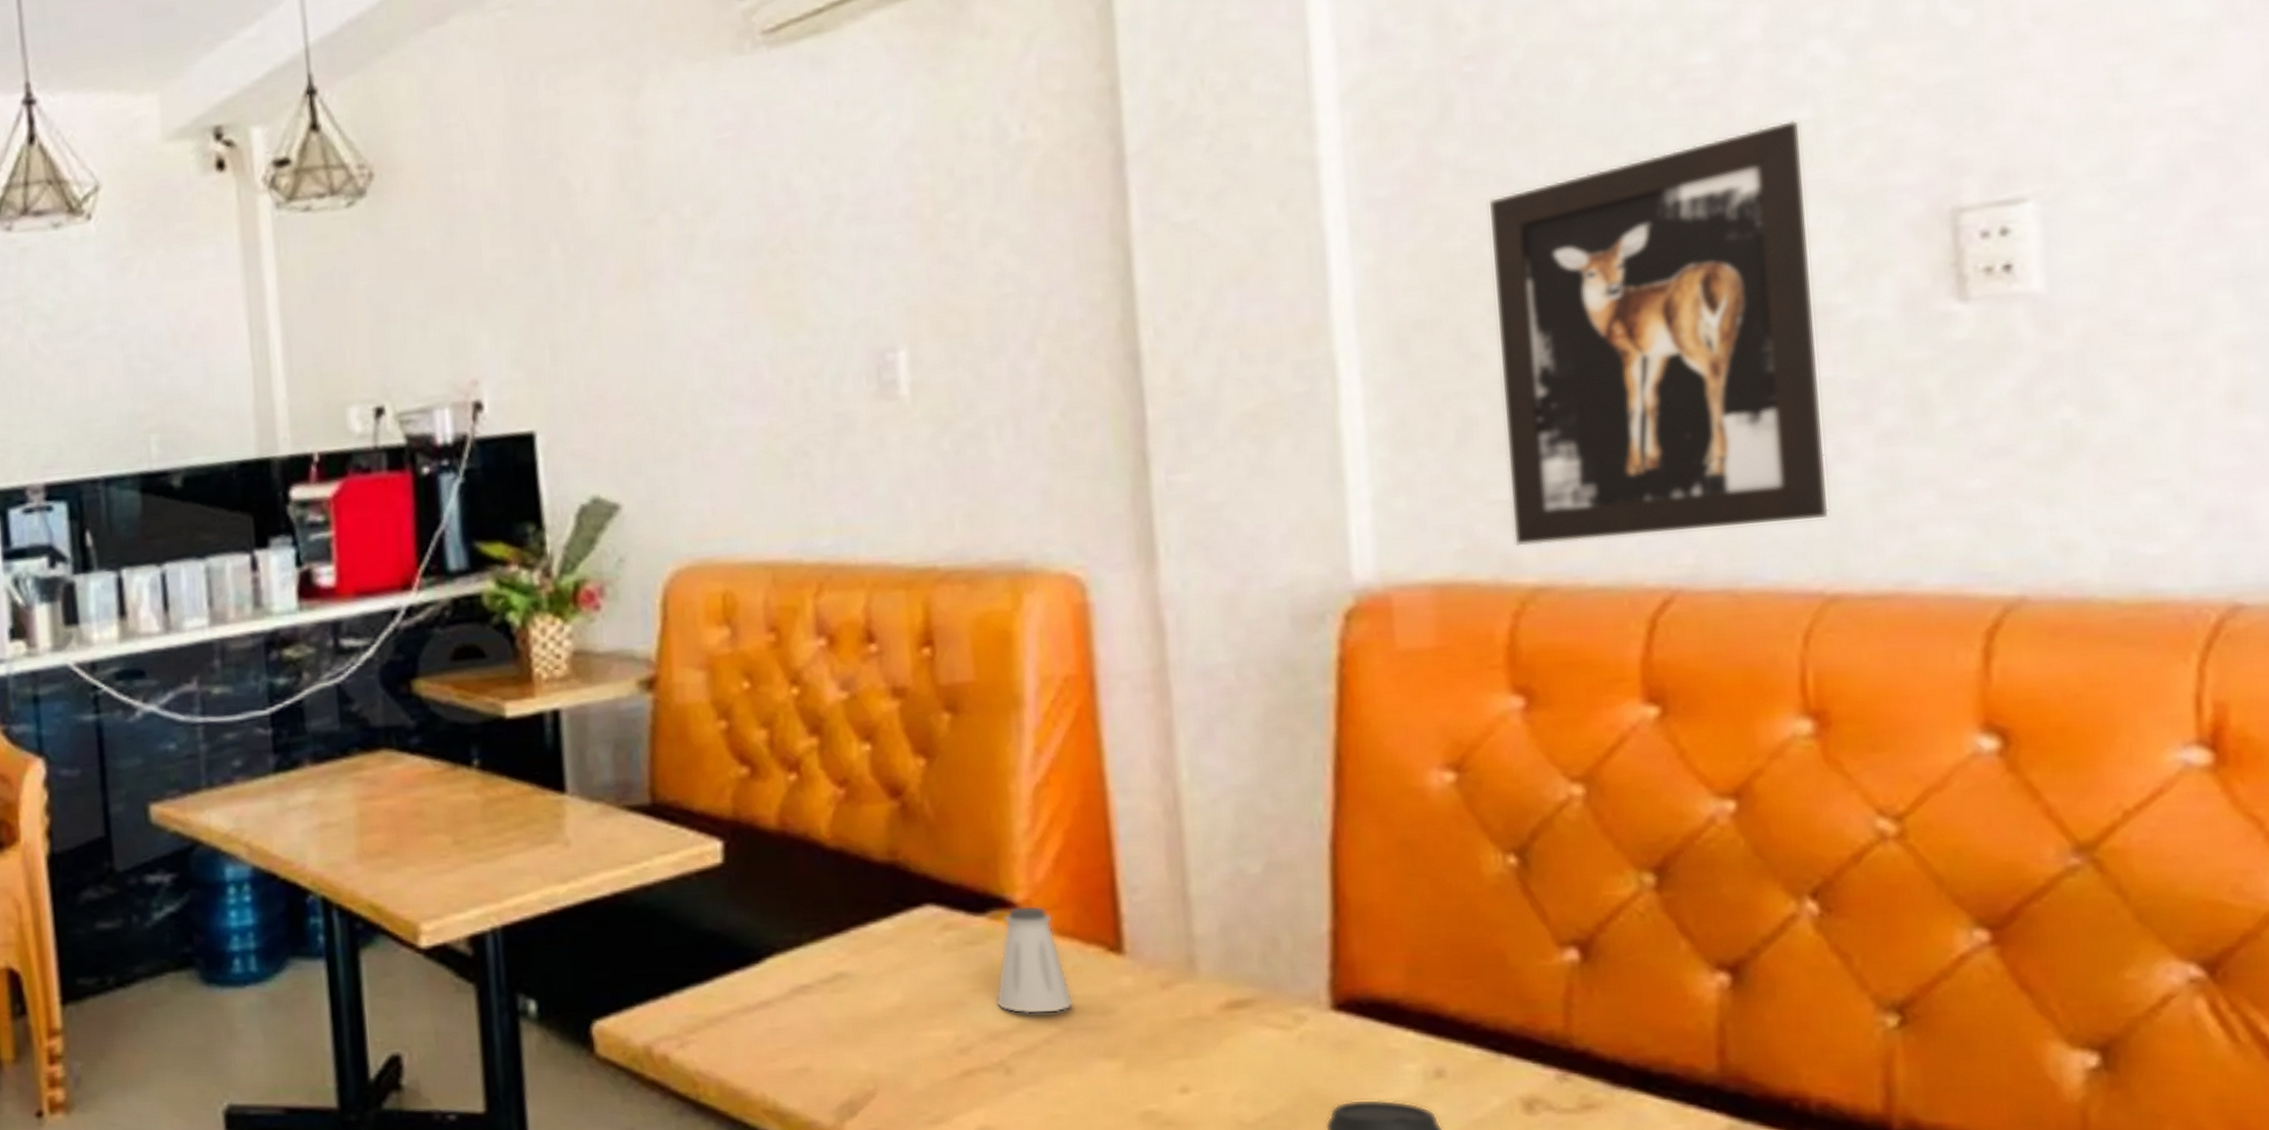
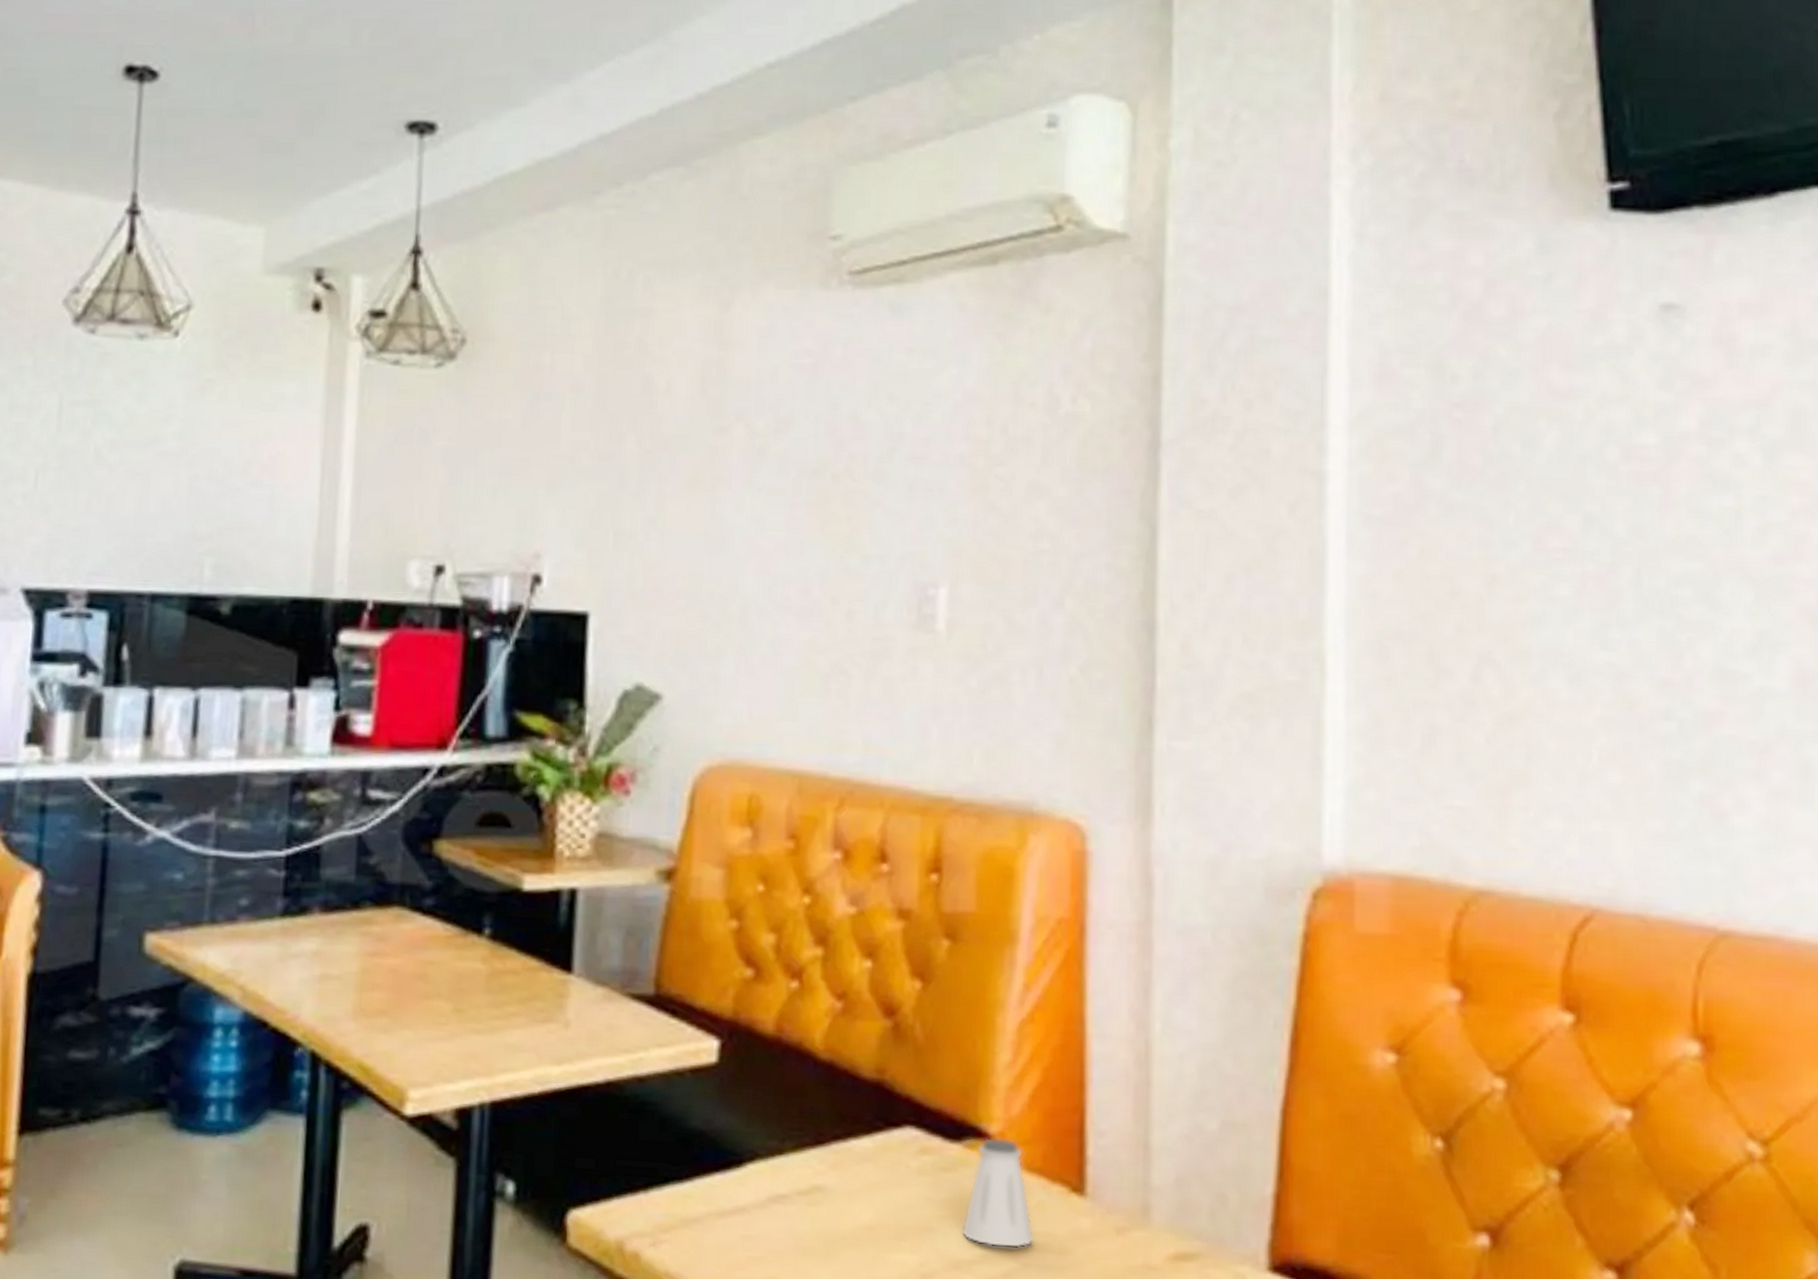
wall art: present [1487,119,1829,546] -> none [1463,505,1725,862]

